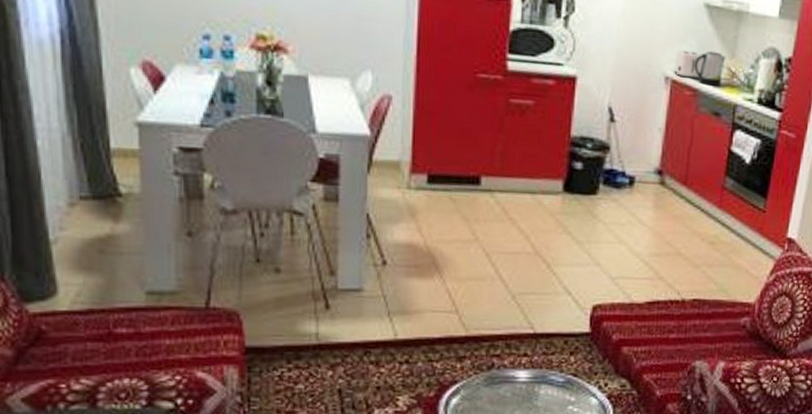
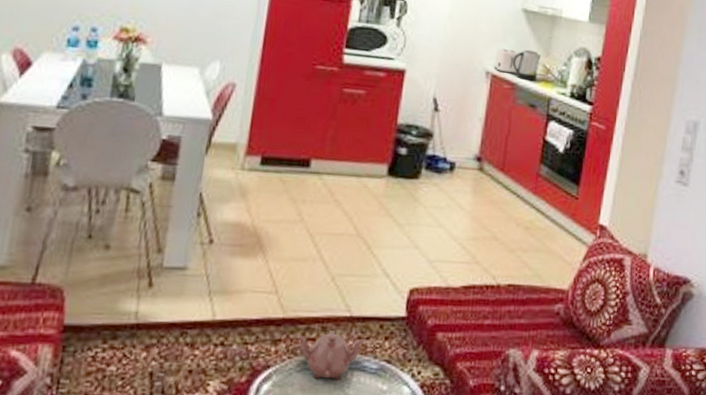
teapot: none [480,347,552,393] -> present [296,331,367,380]

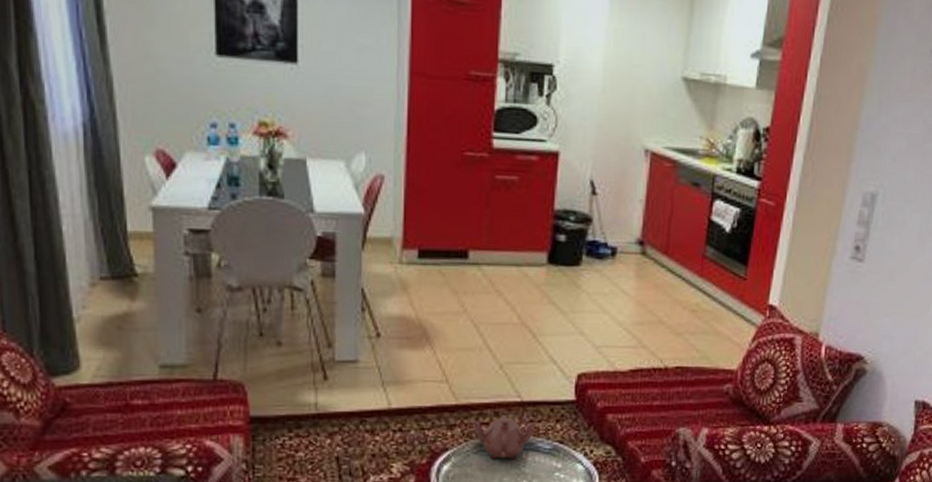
toaster: present [493,47,521,74] -> none [653,122,682,151]
kettle: present [512,49,542,81] -> none [673,123,705,157]

